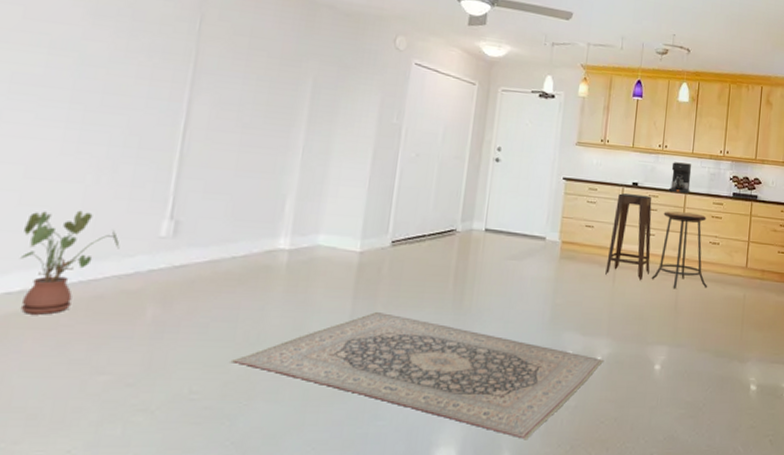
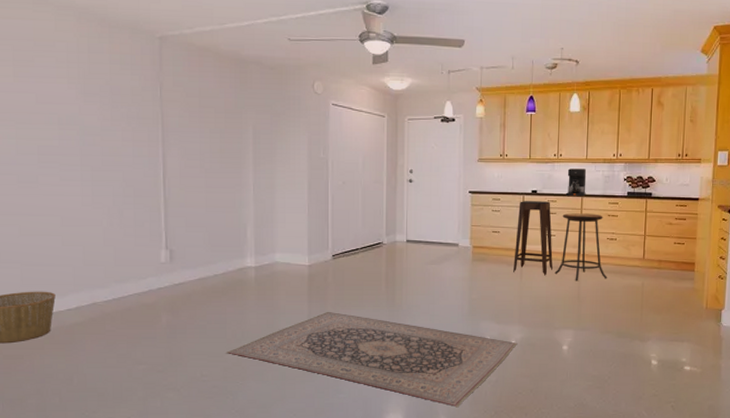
house plant: present [19,210,120,315] -> none [69,247,135,324]

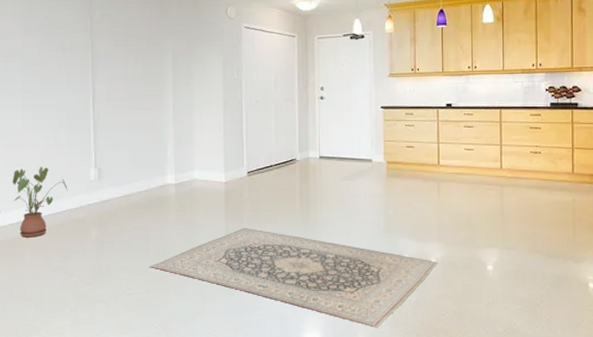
house plant: none [69,247,135,324] -> present [12,166,68,238]
bar stool: present [513,201,553,276] -> none [430,115,472,192]
bar stool: present [554,213,608,282] -> none [474,126,533,198]
coffee maker: present [565,168,587,197] -> none [482,80,505,109]

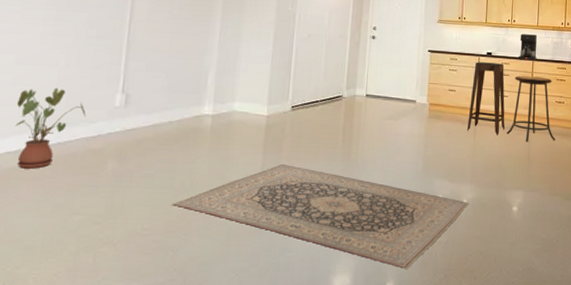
bar stool: none [430,115,472,192] -> present [467,62,505,136]
bar stool: none [474,126,533,198] -> present [506,75,556,142]
coffee maker: none [482,80,505,109] -> present [518,34,538,61]

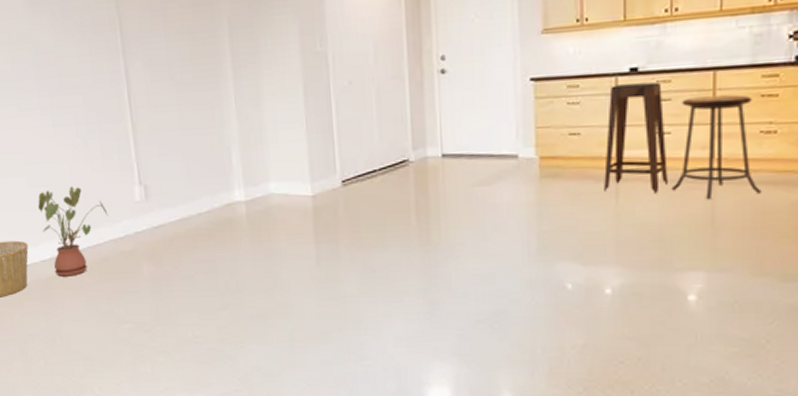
area rug: present [171,163,469,270] -> none [219,254,614,381]
coffee maker: present [518,34,538,61] -> none [686,26,722,73]

